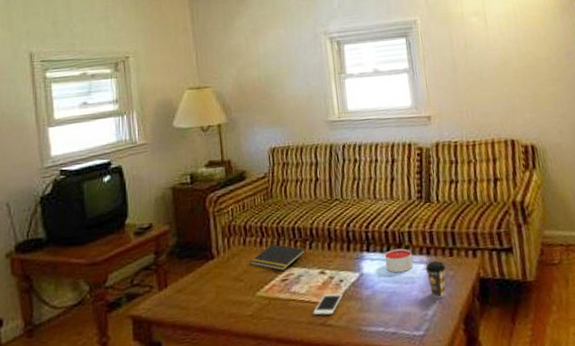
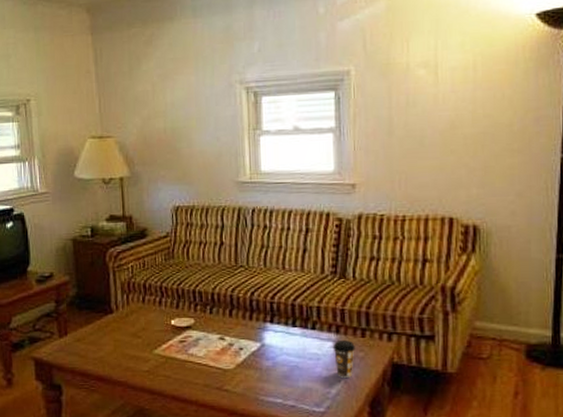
notepad: present [251,244,306,271] -> none [149,304,206,332]
cell phone: present [313,293,343,315] -> none [209,360,242,381]
candle: present [384,248,413,273] -> none [289,323,319,348]

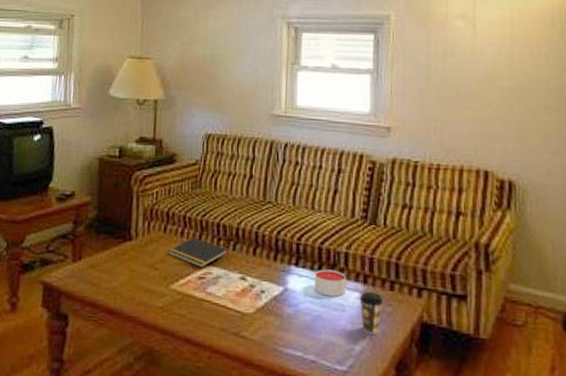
notepad: none [149,304,206,332] -> present [169,237,229,267]
candle: none [289,323,319,348] -> present [314,269,346,297]

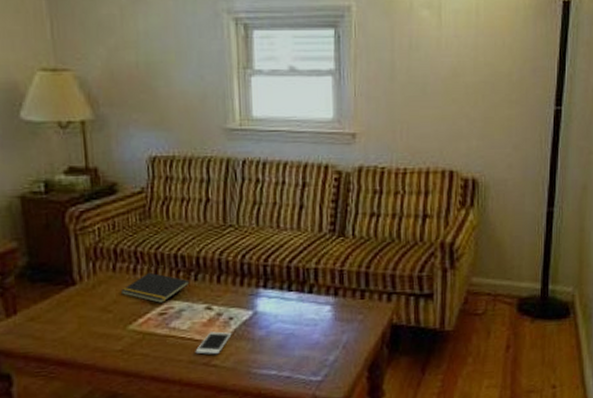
cell phone: none [227,302,262,326] -> present [195,331,232,355]
candle: present [314,269,346,297] -> none [284,287,317,314]
coffee cup: present [359,292,383,334] -> none [331,303,354,343]

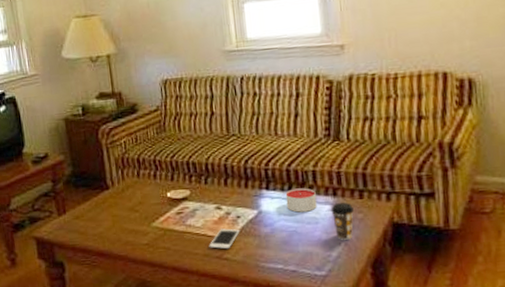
notepad: present [121,272,190,303] -> none [145,177,201,204]
candle: none [284,287,317,314] -> present [285,188,317,213]
coffee cup: none [331,303,354,343] -> present [330,203,354,240]

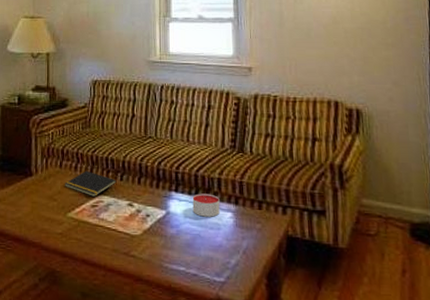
notepad: none [145,177,201,204] -> present [65,170,117,197]
cell phone: present [209,228,240,249] -> none [118,225,148,247]
coffee cup: present [330,203,354,240] -> none [232,212,253,248]

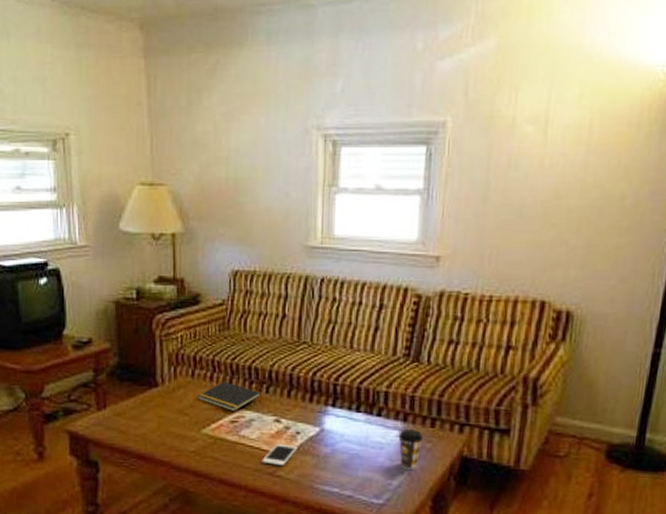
cell phone: none [118,225,148,247] -> present [262,444,298,466]
candle: present [192,193,220,217] -> none [352,409,385,435]
coffee cup: none [232,212,253,248] -> present [398,430,423,469]

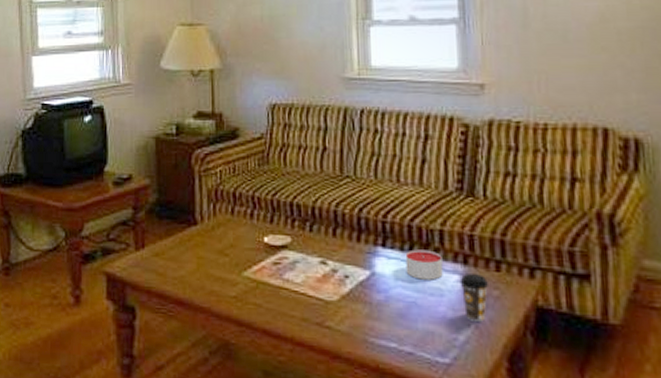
notepad: present [198,381,262,411] -> none [238,218,305,252]
cell phone: present [262,444,298,466] -> none [308,289,347,316]
candle: none [352,409,385,435] -> present [405,249,443,280]

